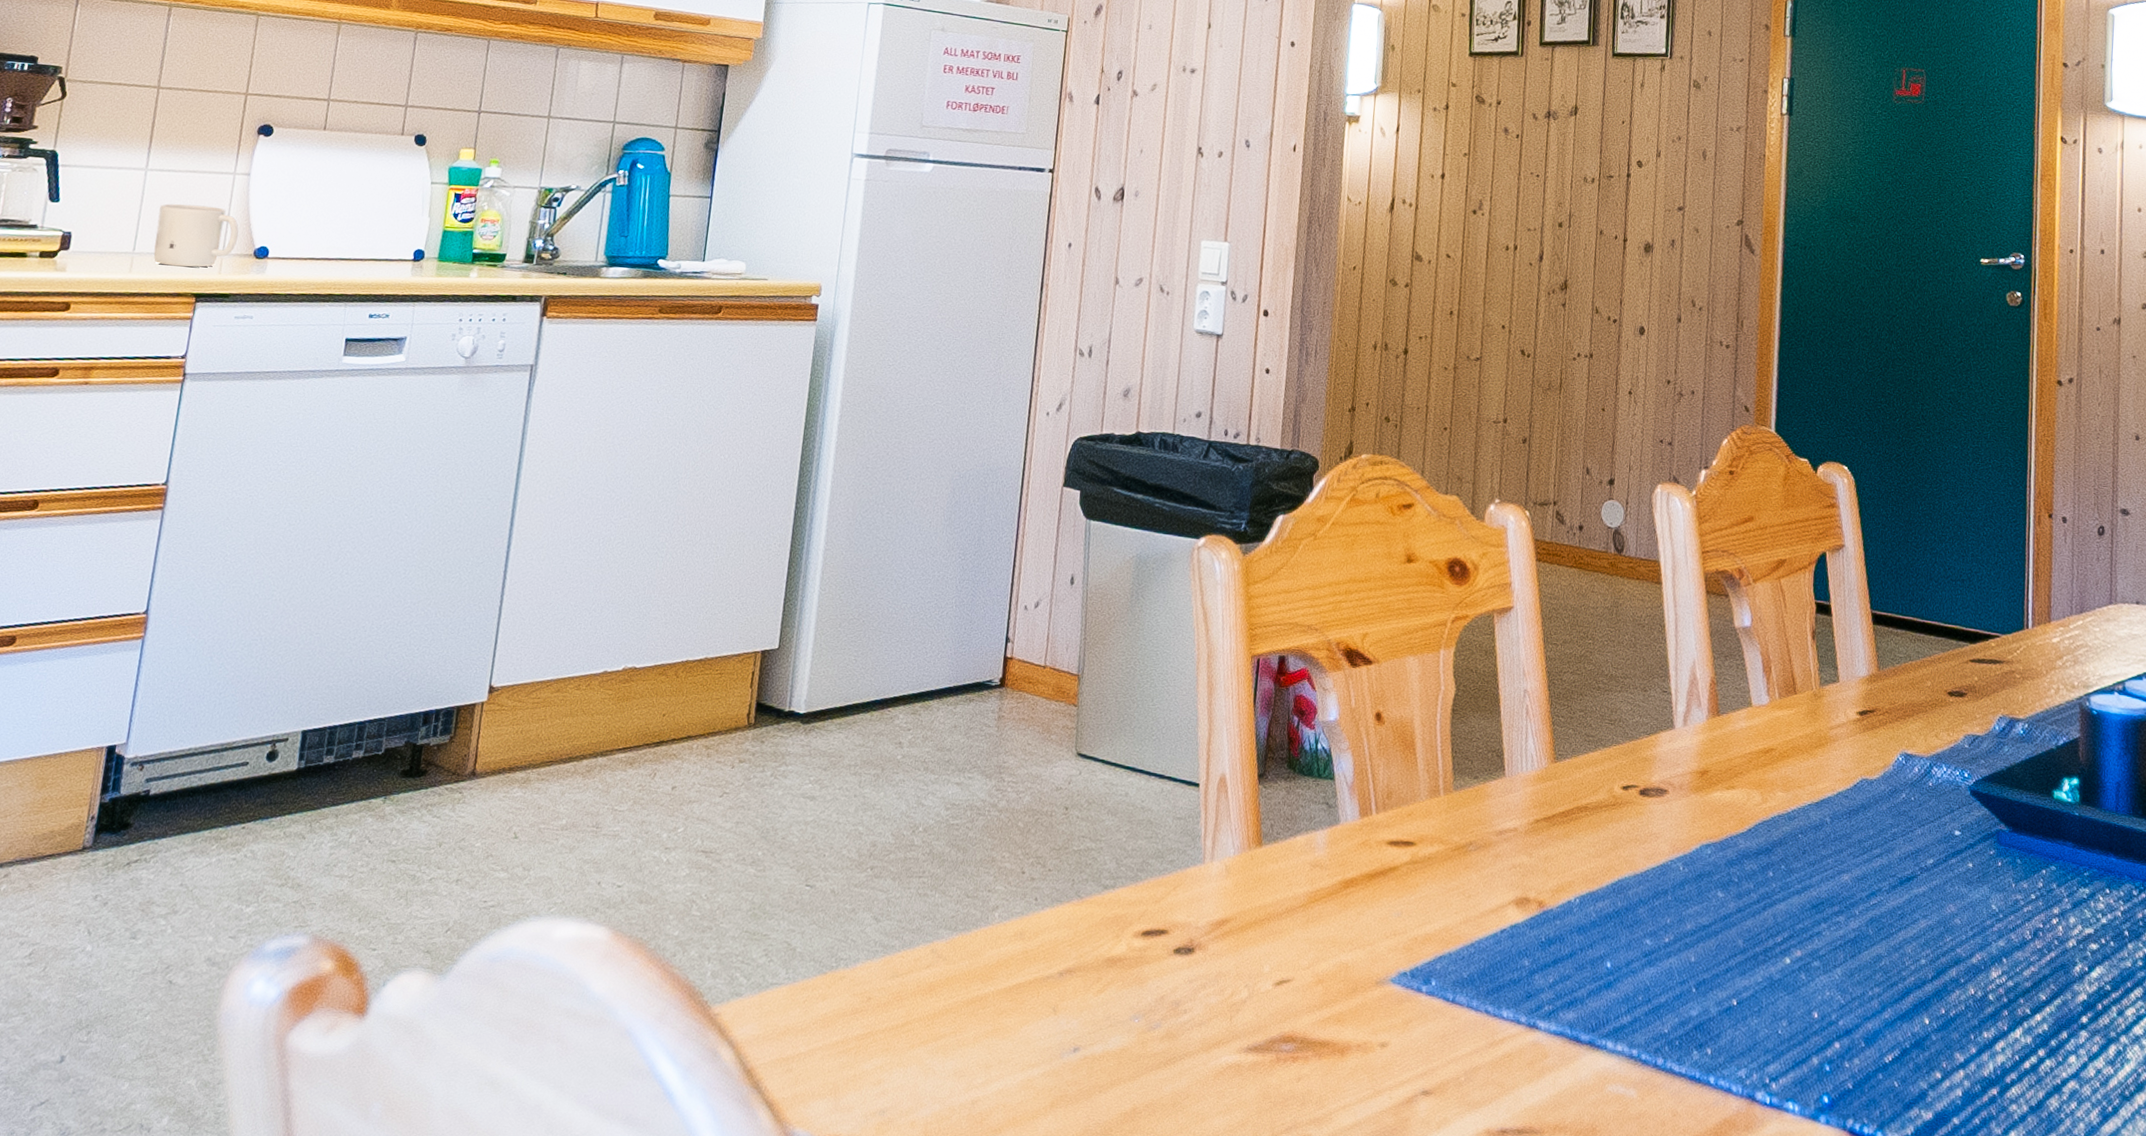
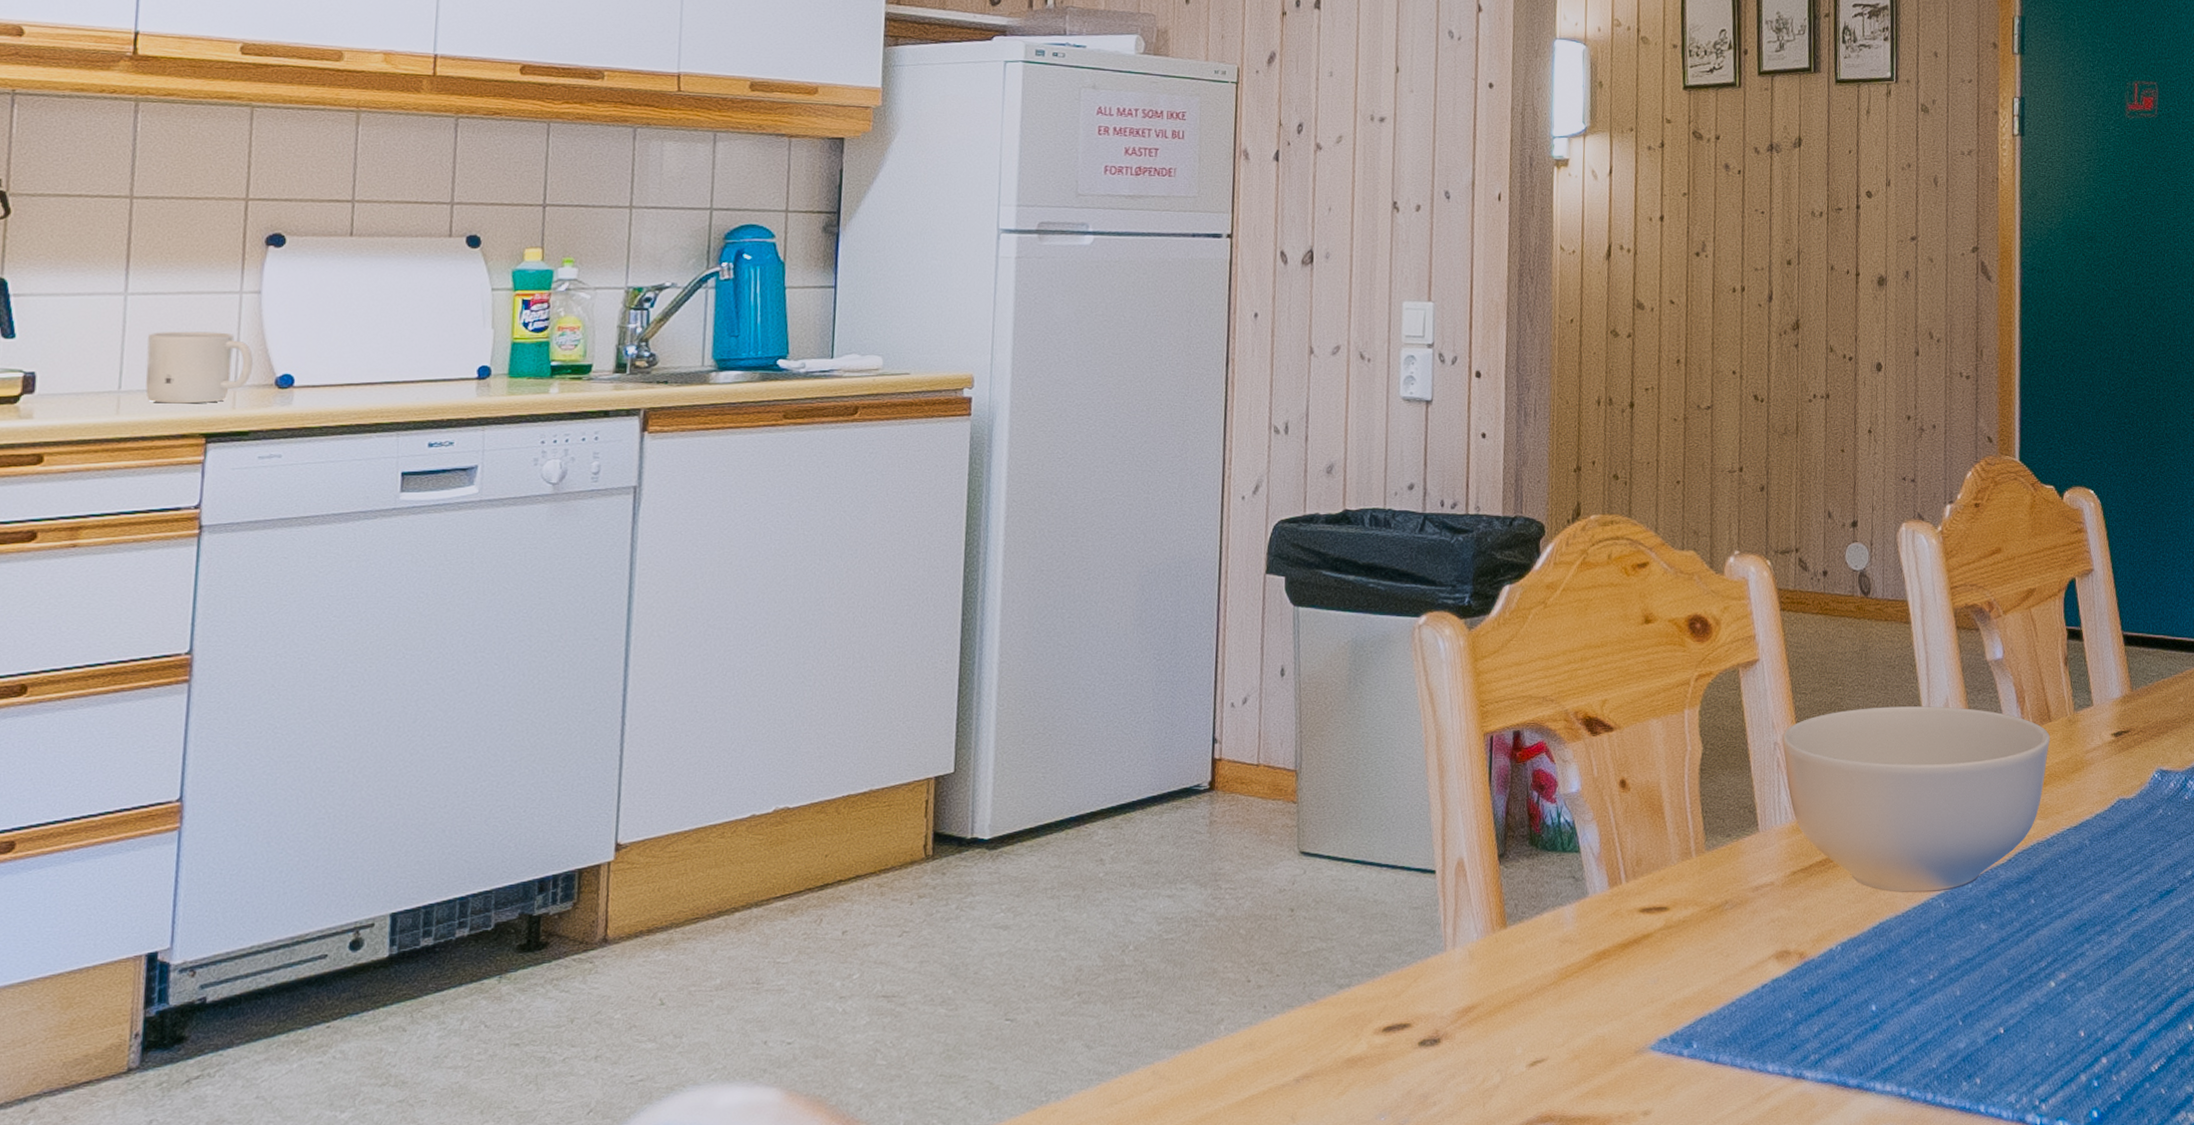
bowl: none [1531,664,1796,855] -> present [1781,706,2051,893]

